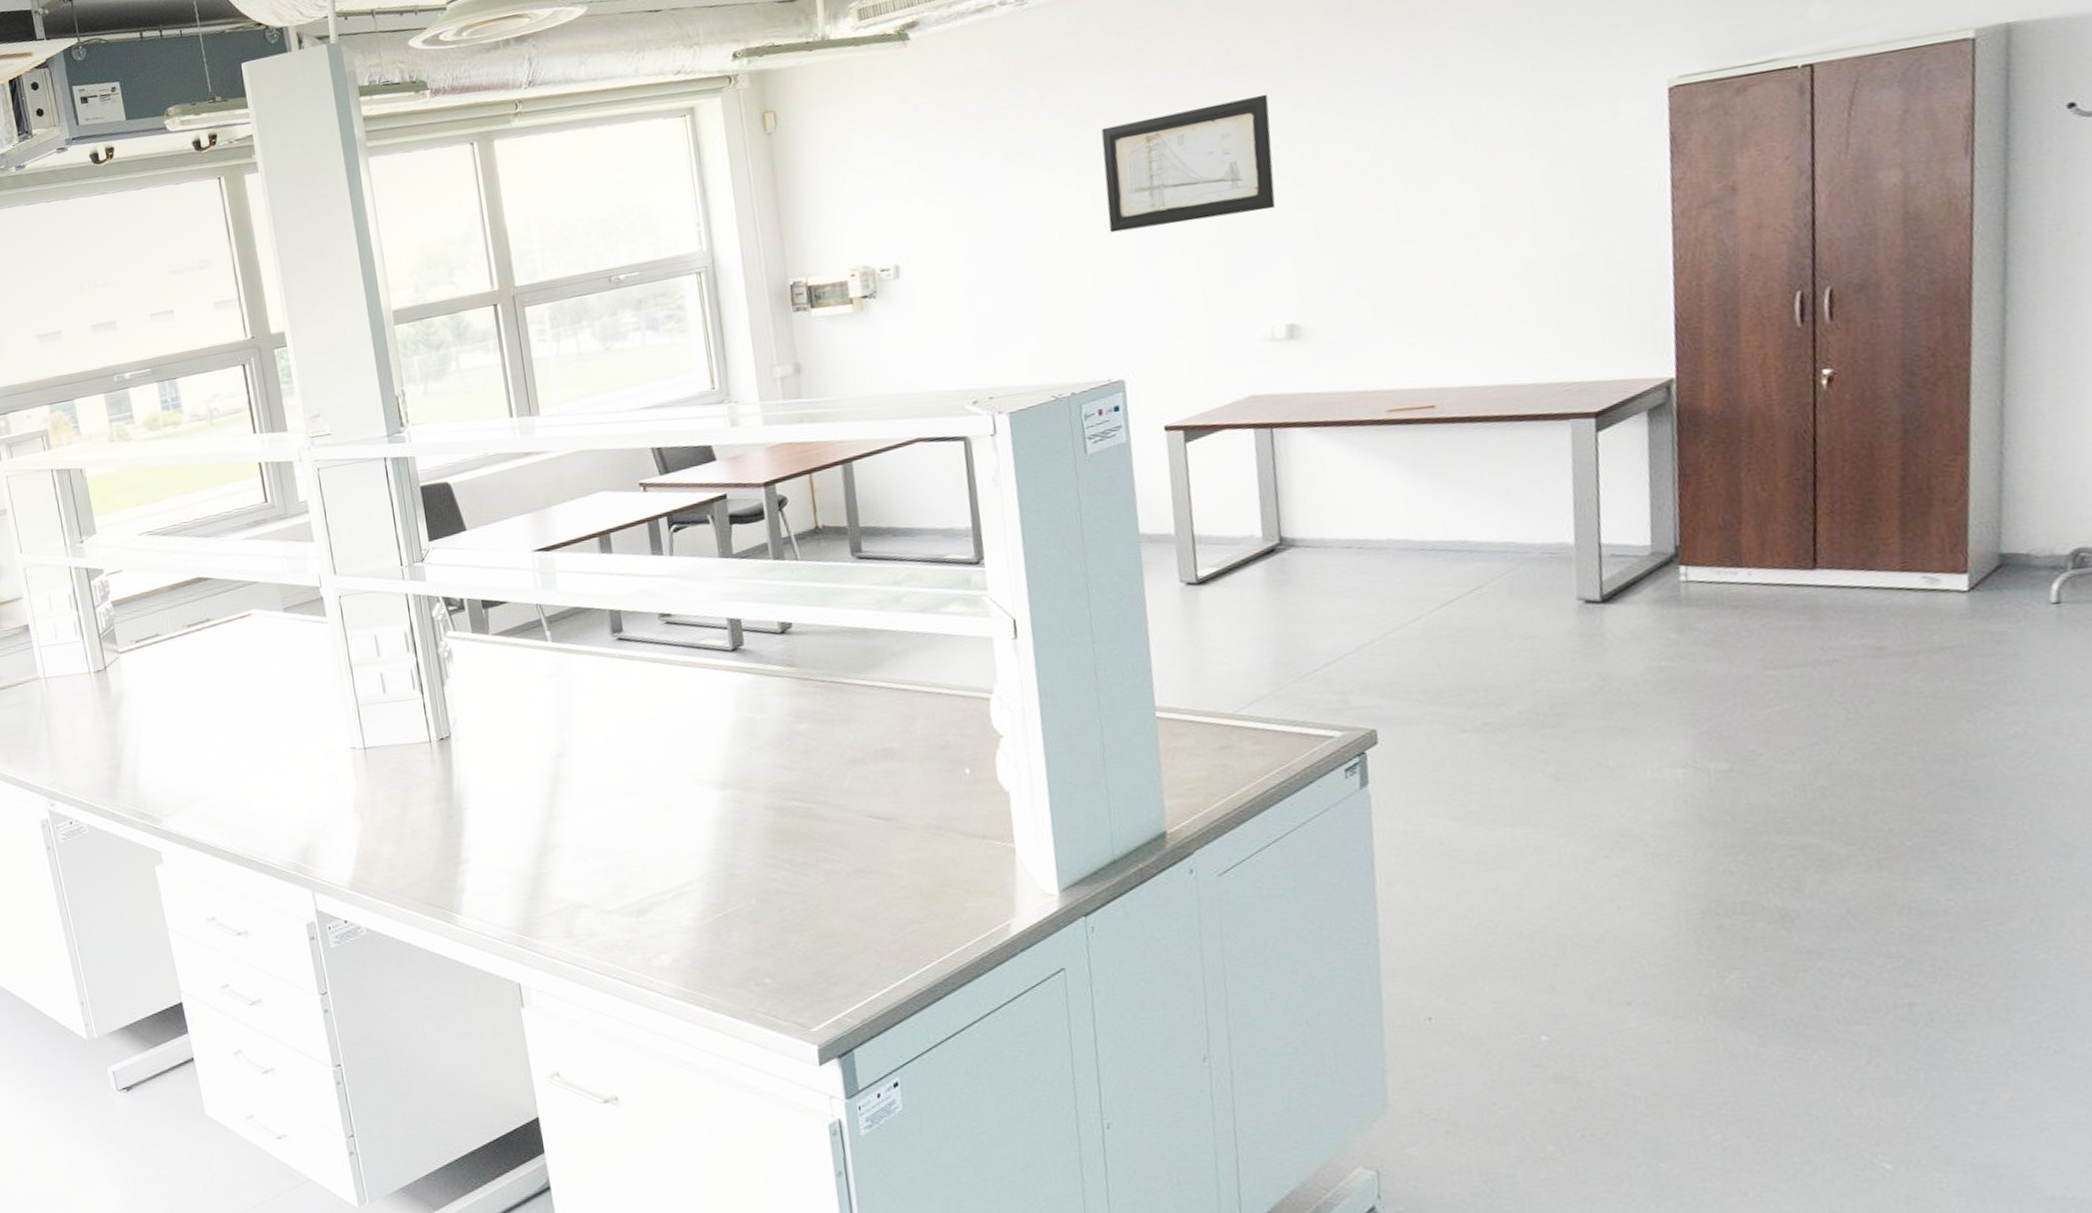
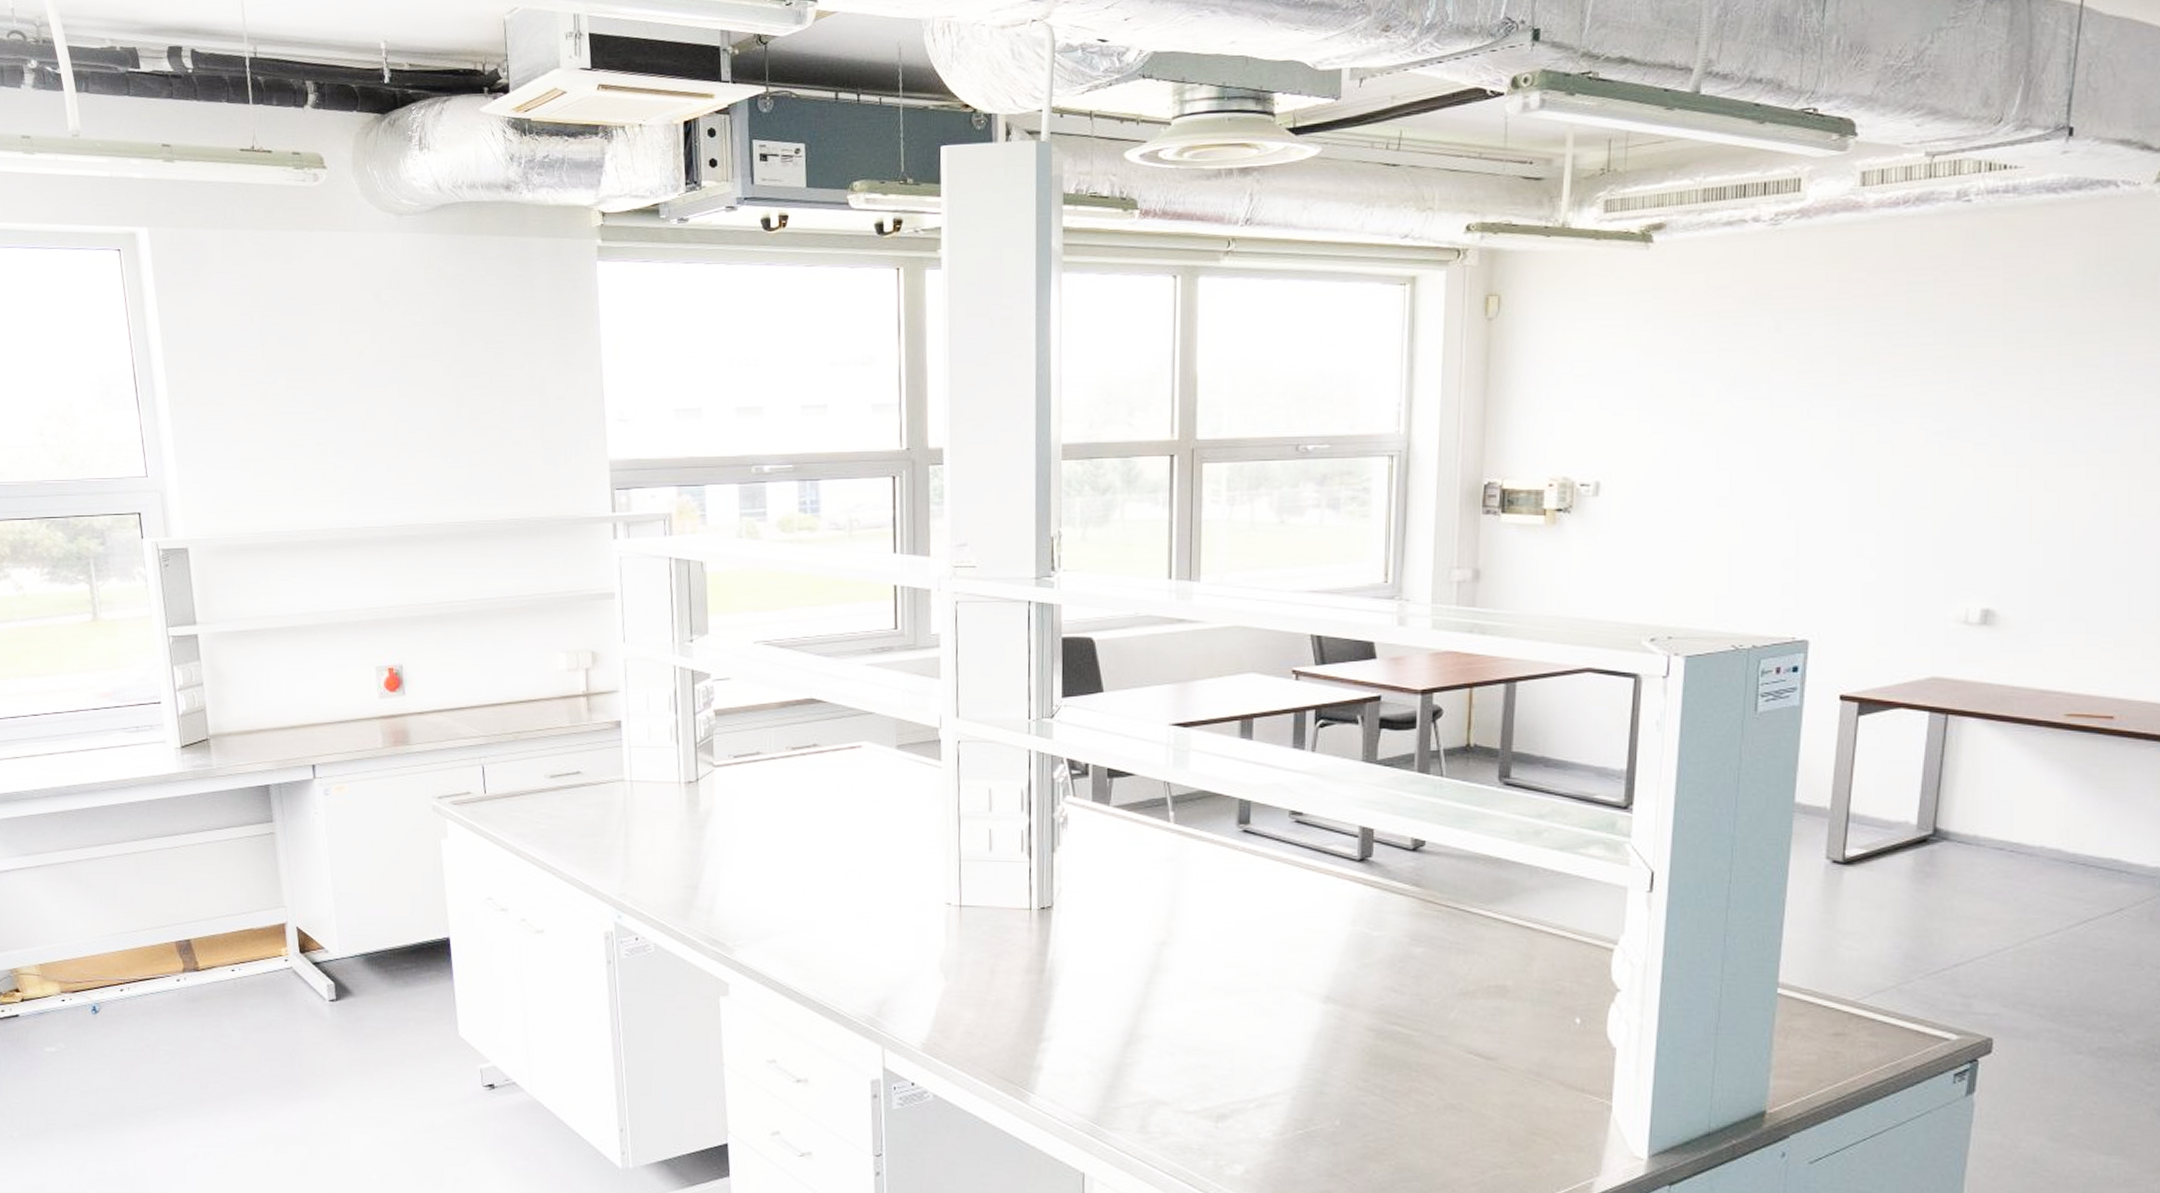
wall art: present [1101,94,1276,233] -> none [1821,363,2008,485]

